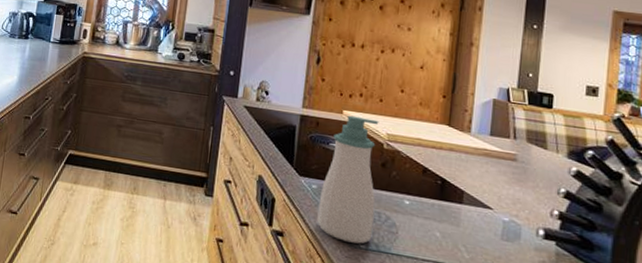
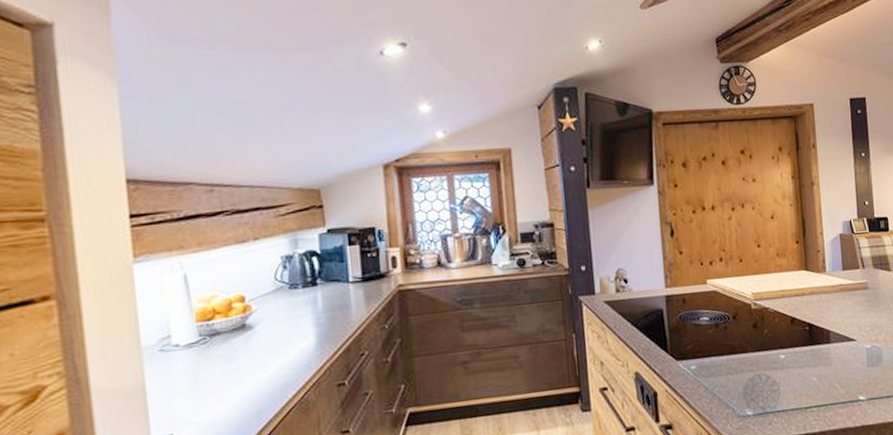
soap bottle: present [317,115,379,244] -> none [700,282,757,414]

